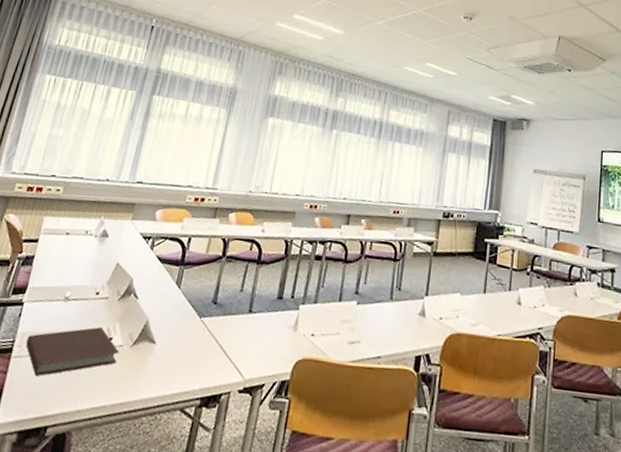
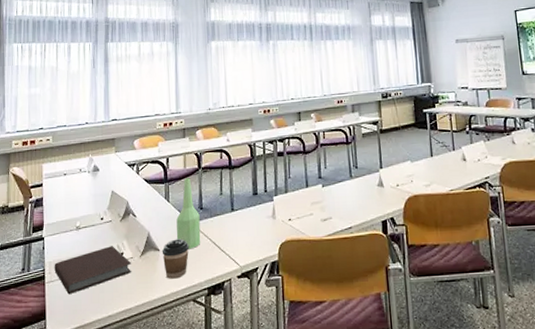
coffee cup: none [155,333,192,381] -> present [162,239,190,279]
bottle: none [178,264,212,349] -> present [176,178,201,249]

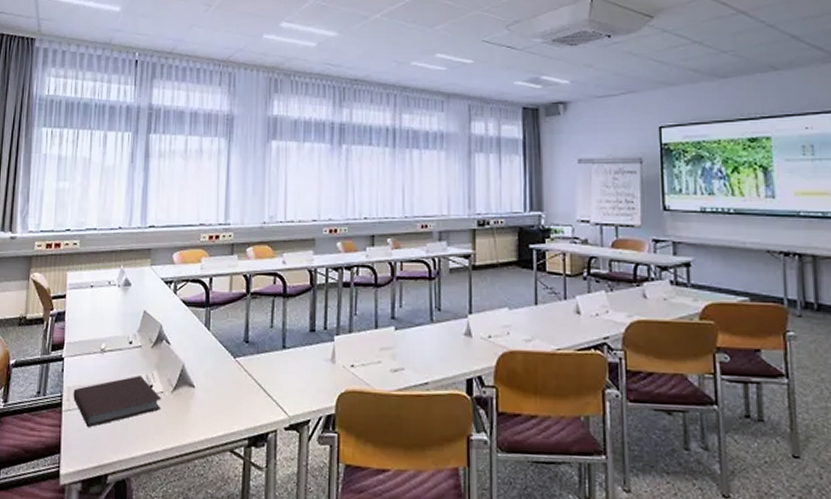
coffee cup: present [162,239,190,279] -> none [197,375,230,423]
bottle: present [176,178,201,249] -> none [215,304,245,390]

